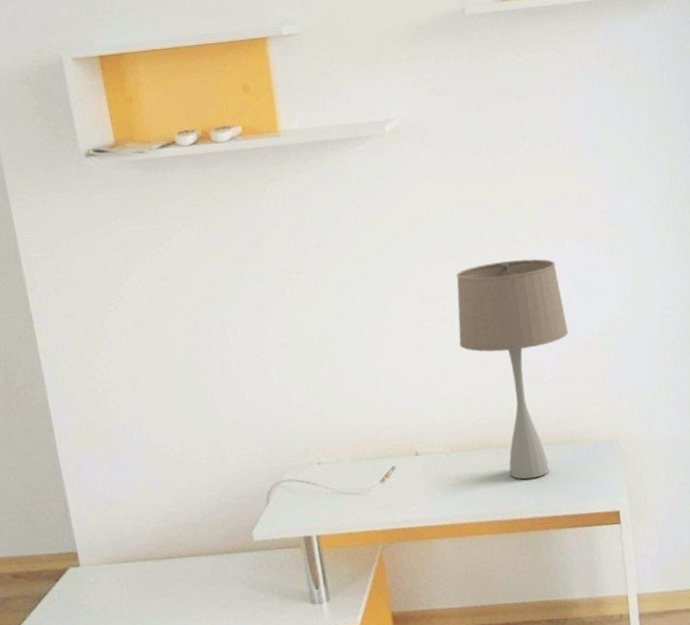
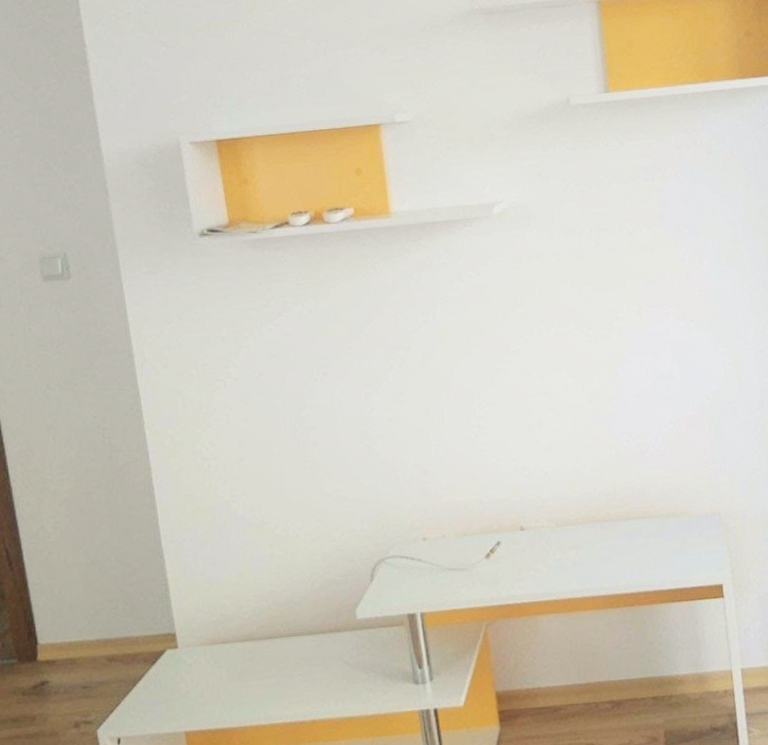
table lamp: present [456,259,569,480] -> none [561,335,671,554]

